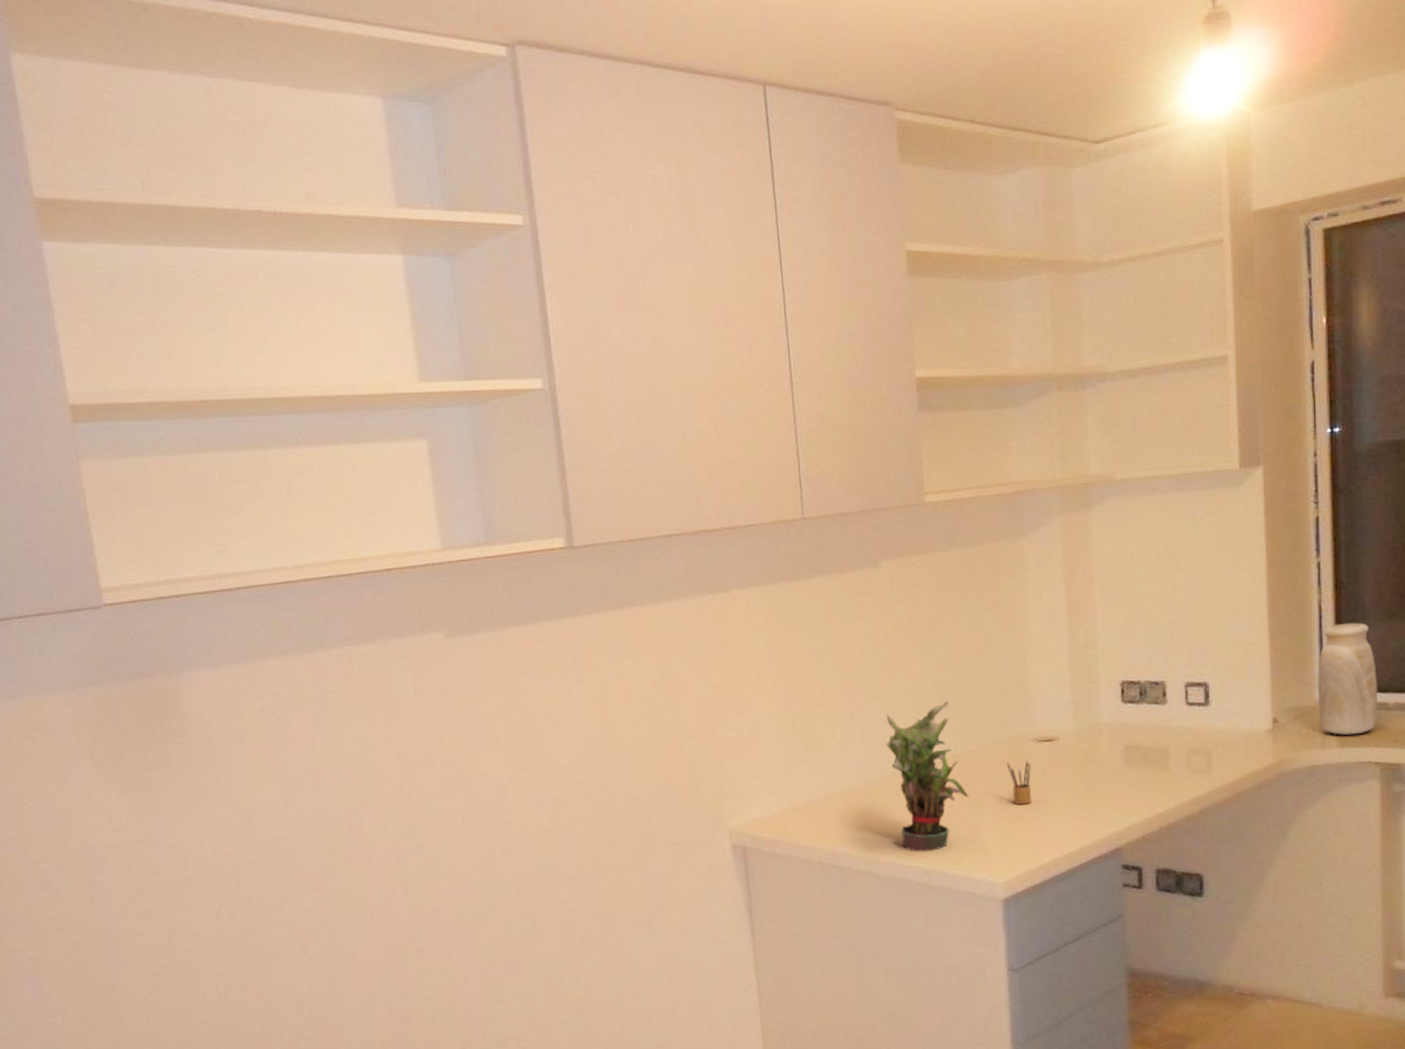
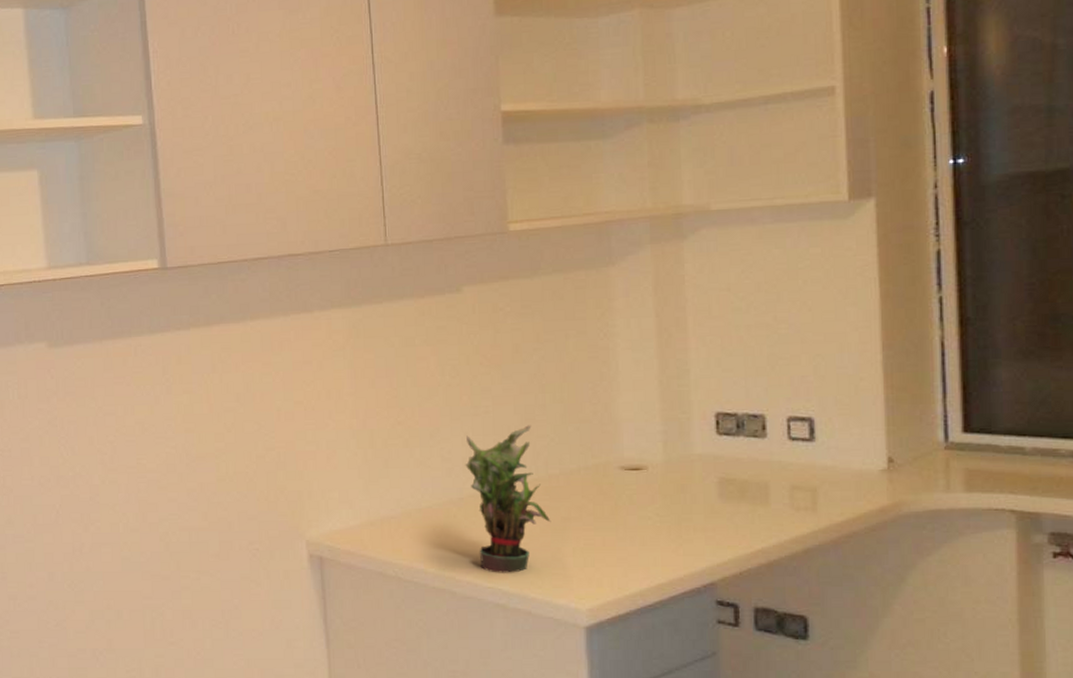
pencil box: present [1006,760,1031,805] -> none [591,487,617,533]
vase: present [1318,622,1377,736] -> none [940,361,1012,480]

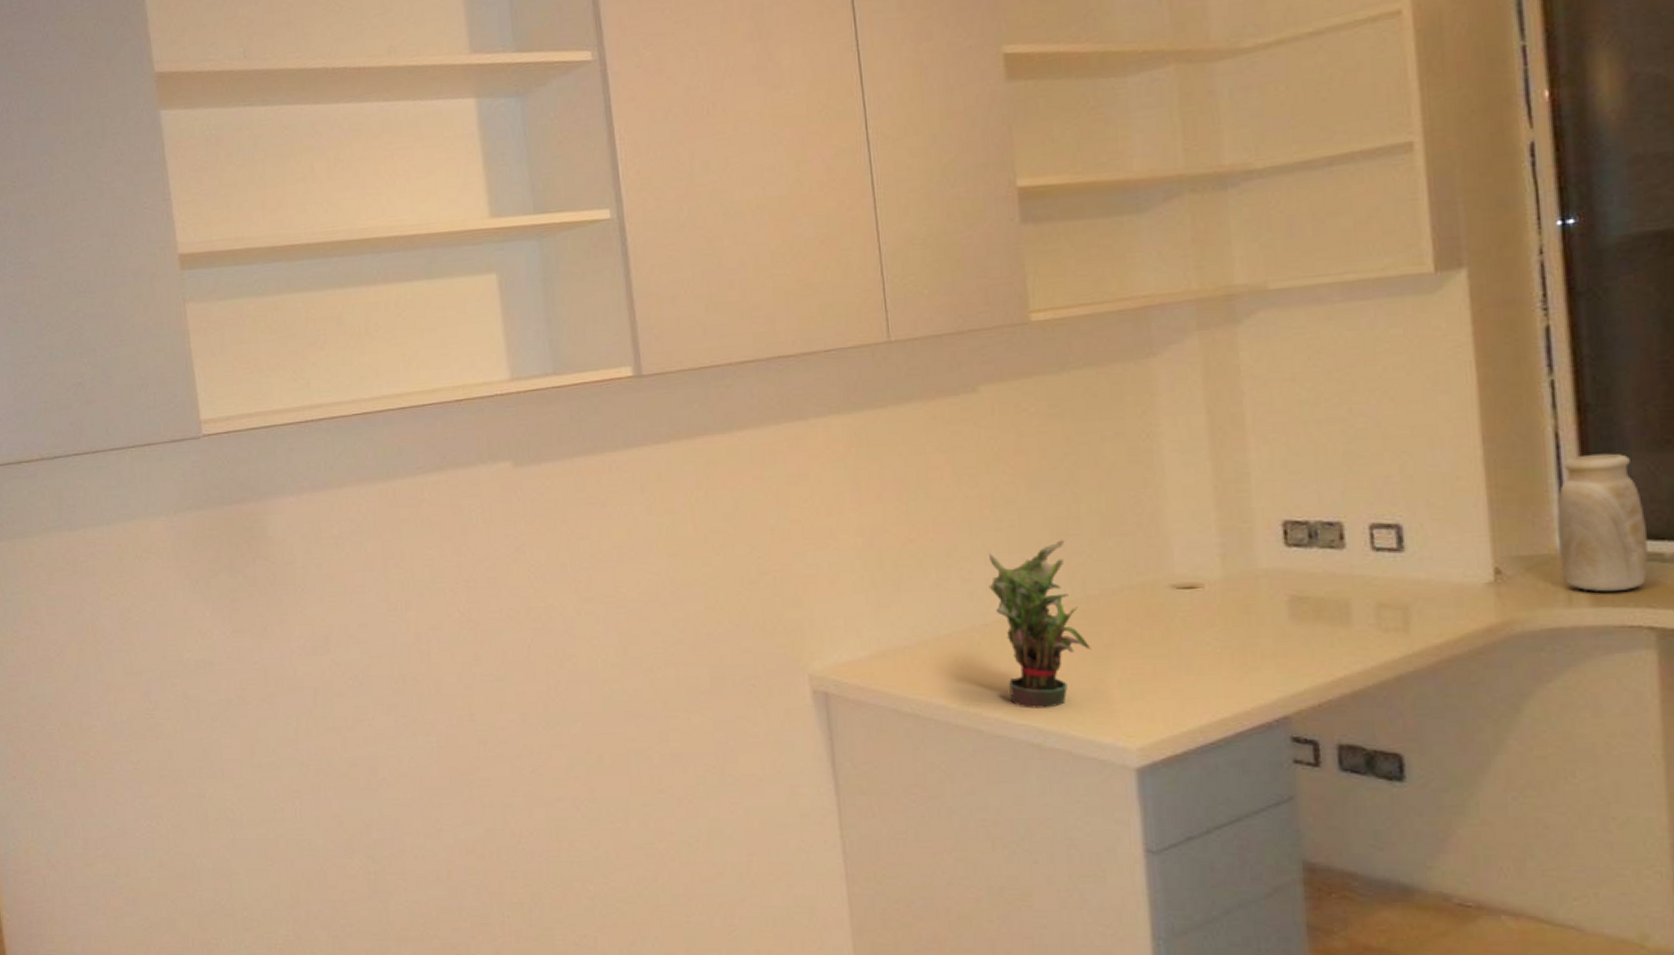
vase: none [940,361,1012,480] -> present [1557,453,1648,592]

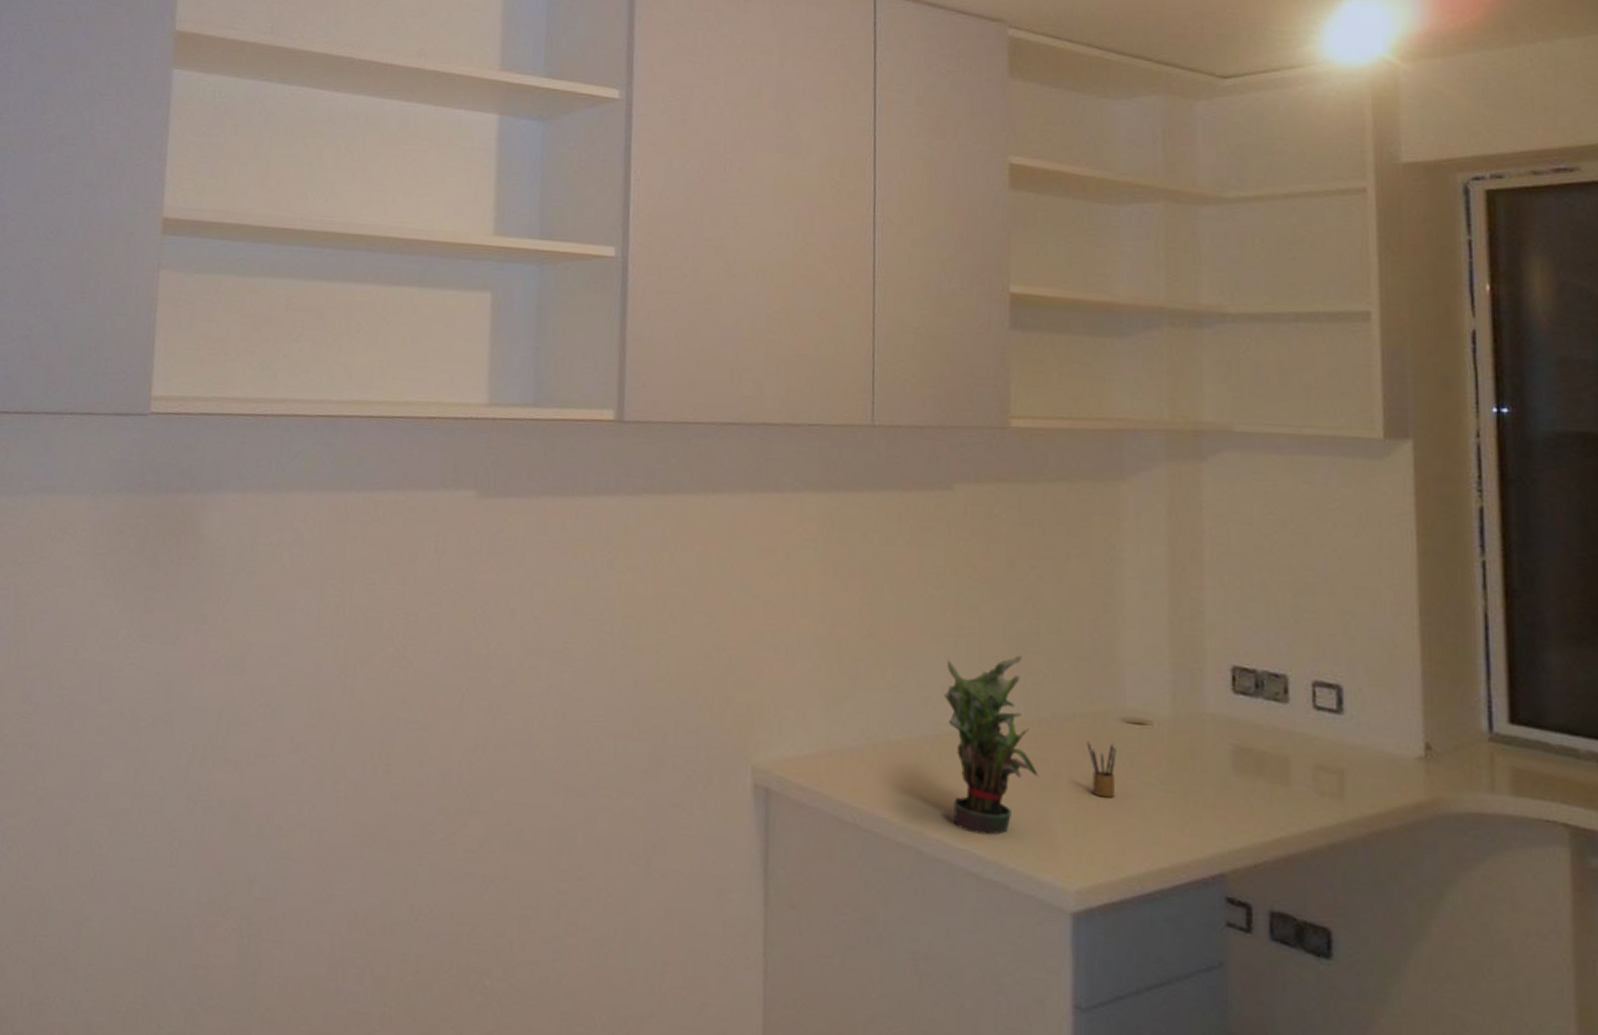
pencil box: none [1137,609,1170,661] -> present [1087,742,1116,798]
vase: present [1557,453,1648,592] -> none [1484,640,1564,783]

